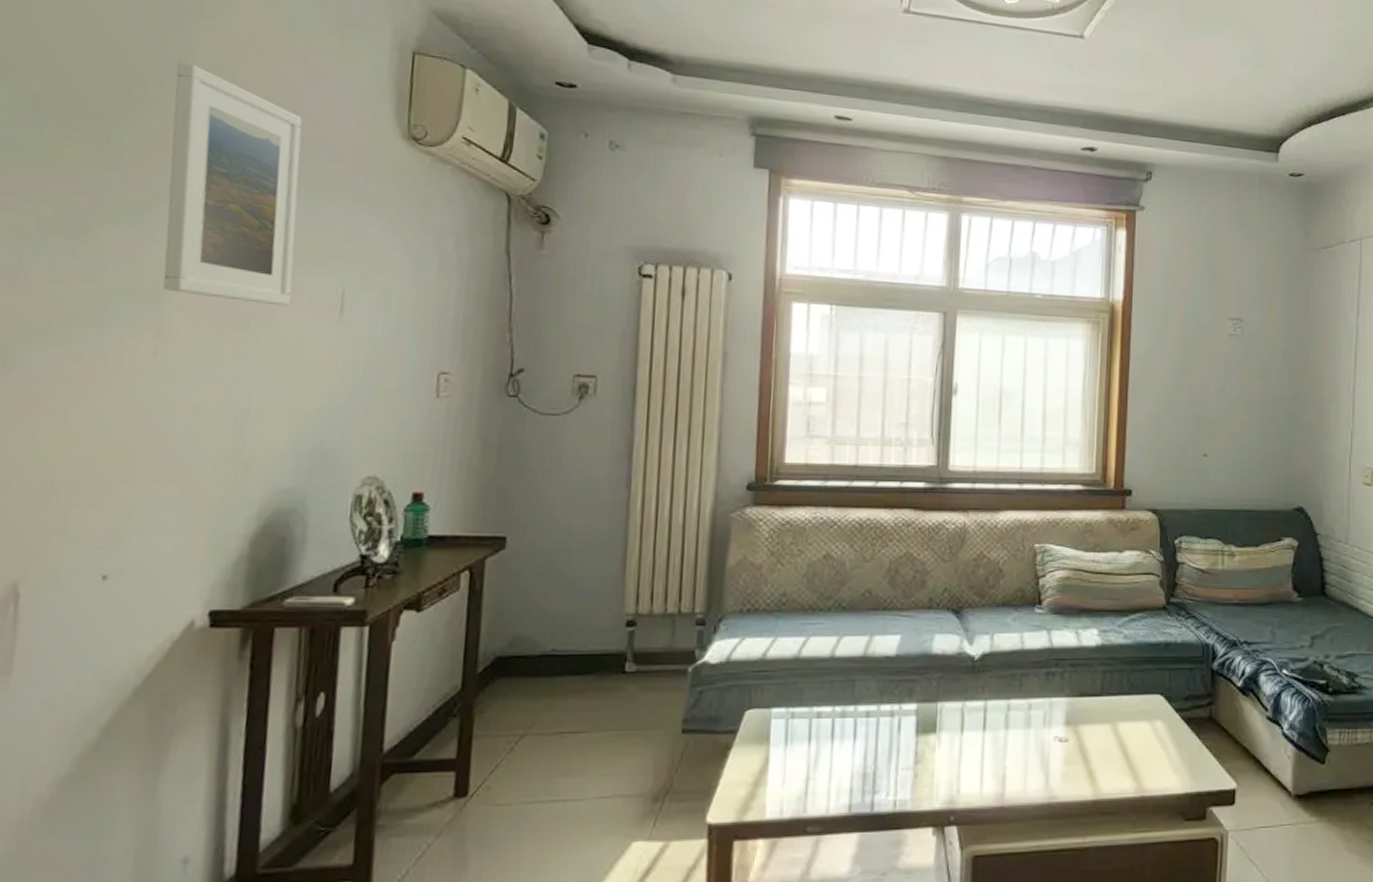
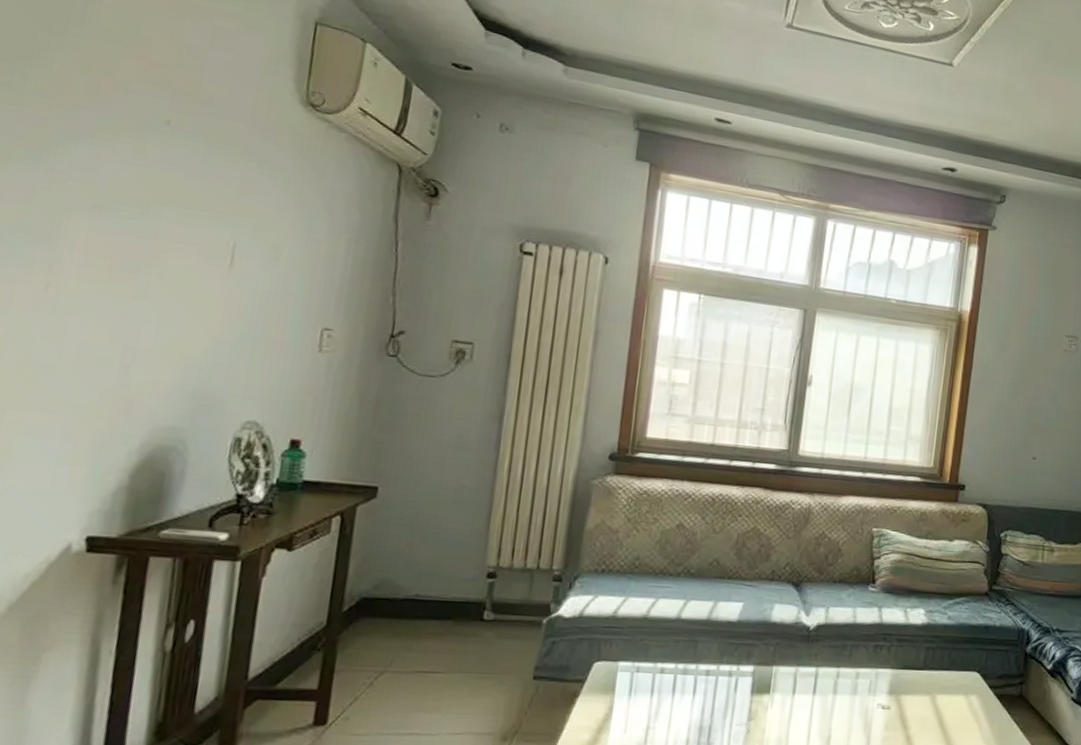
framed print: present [163,63,302,306] -> none [57,12,204,254]

